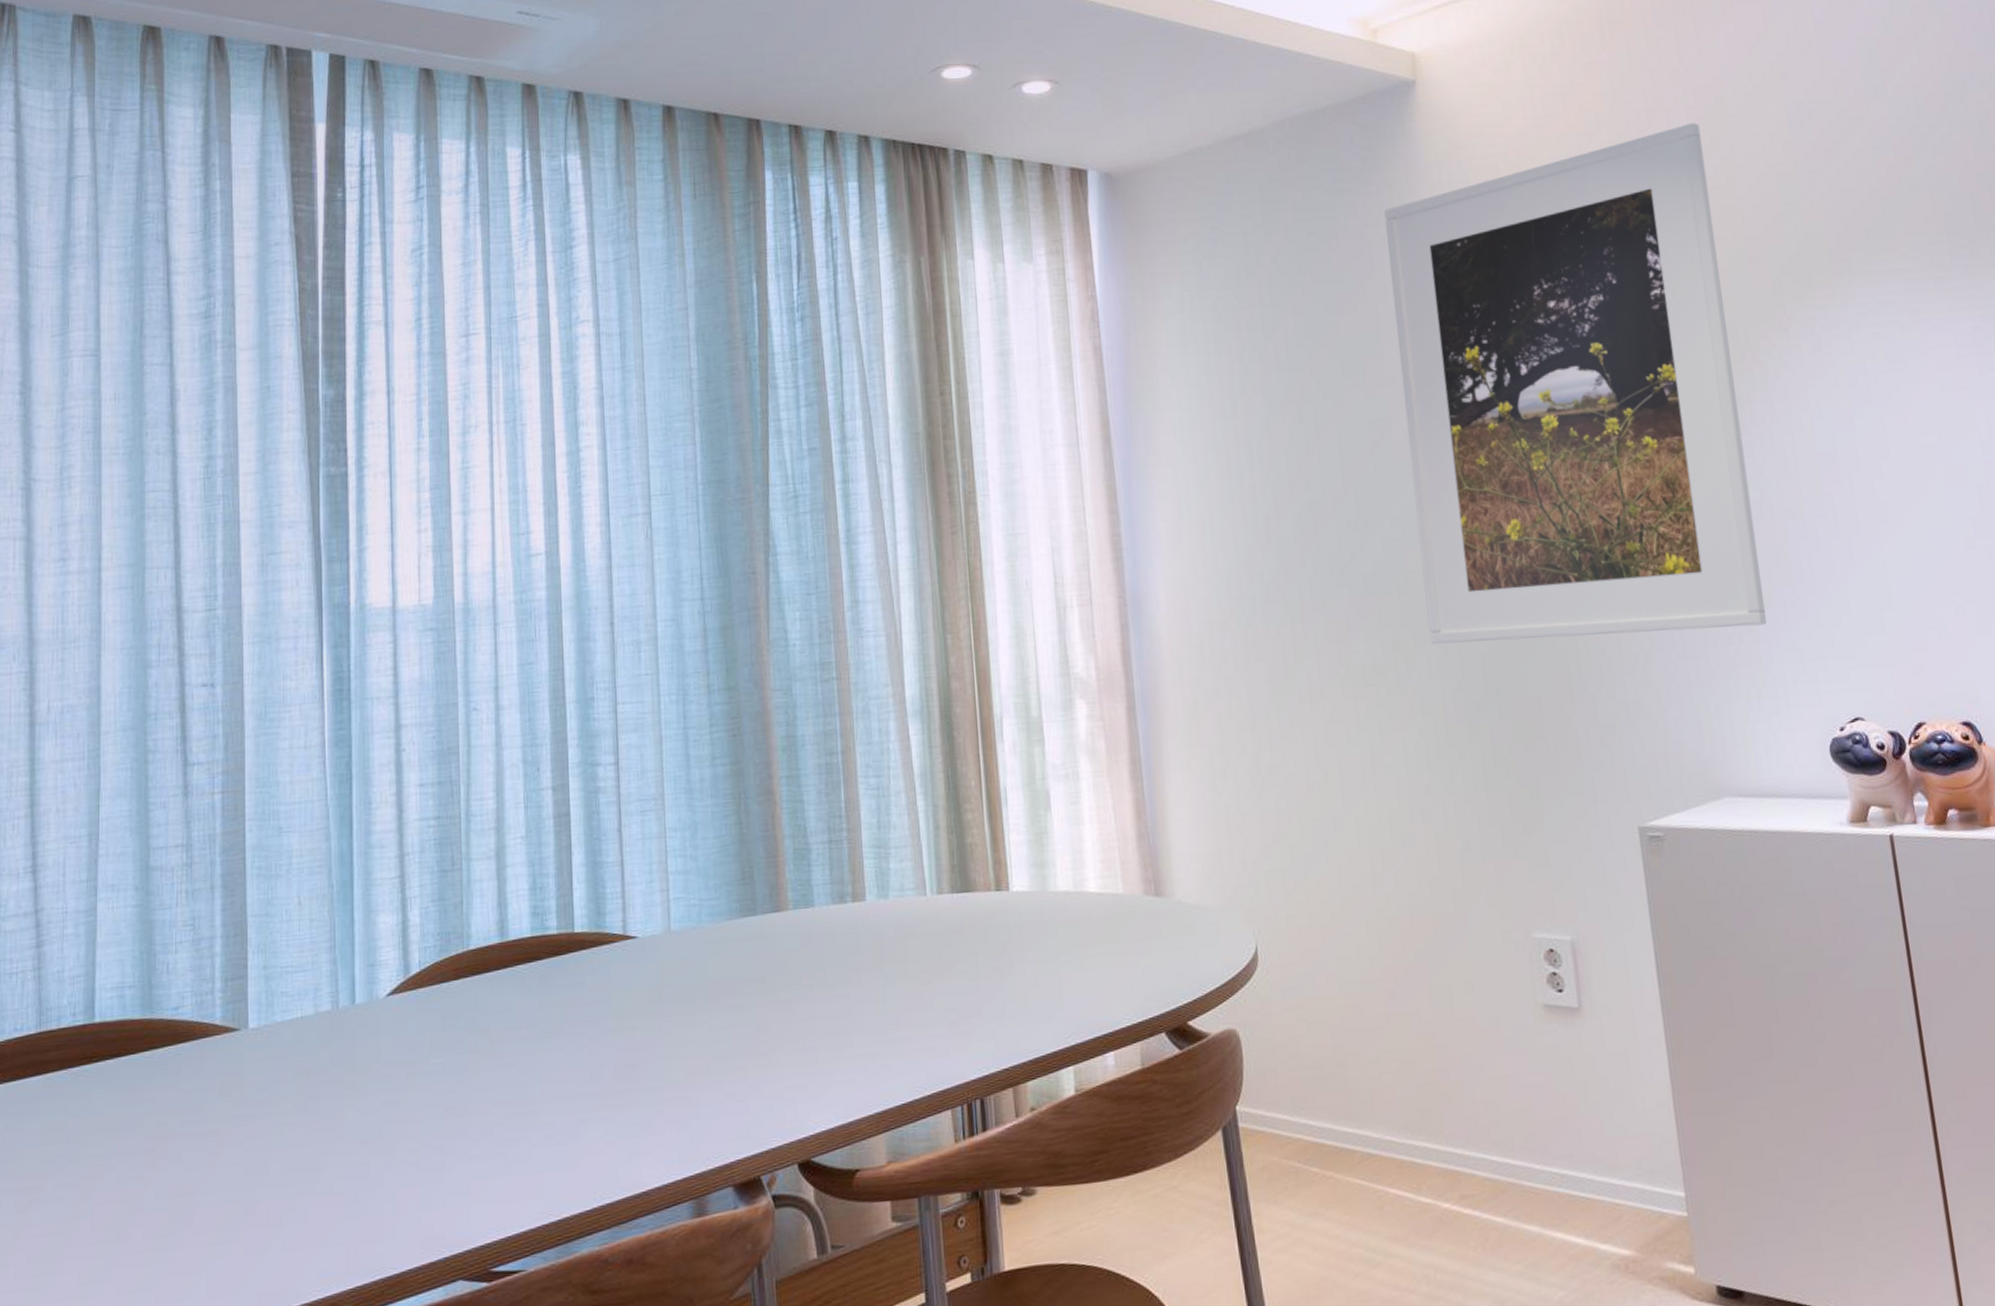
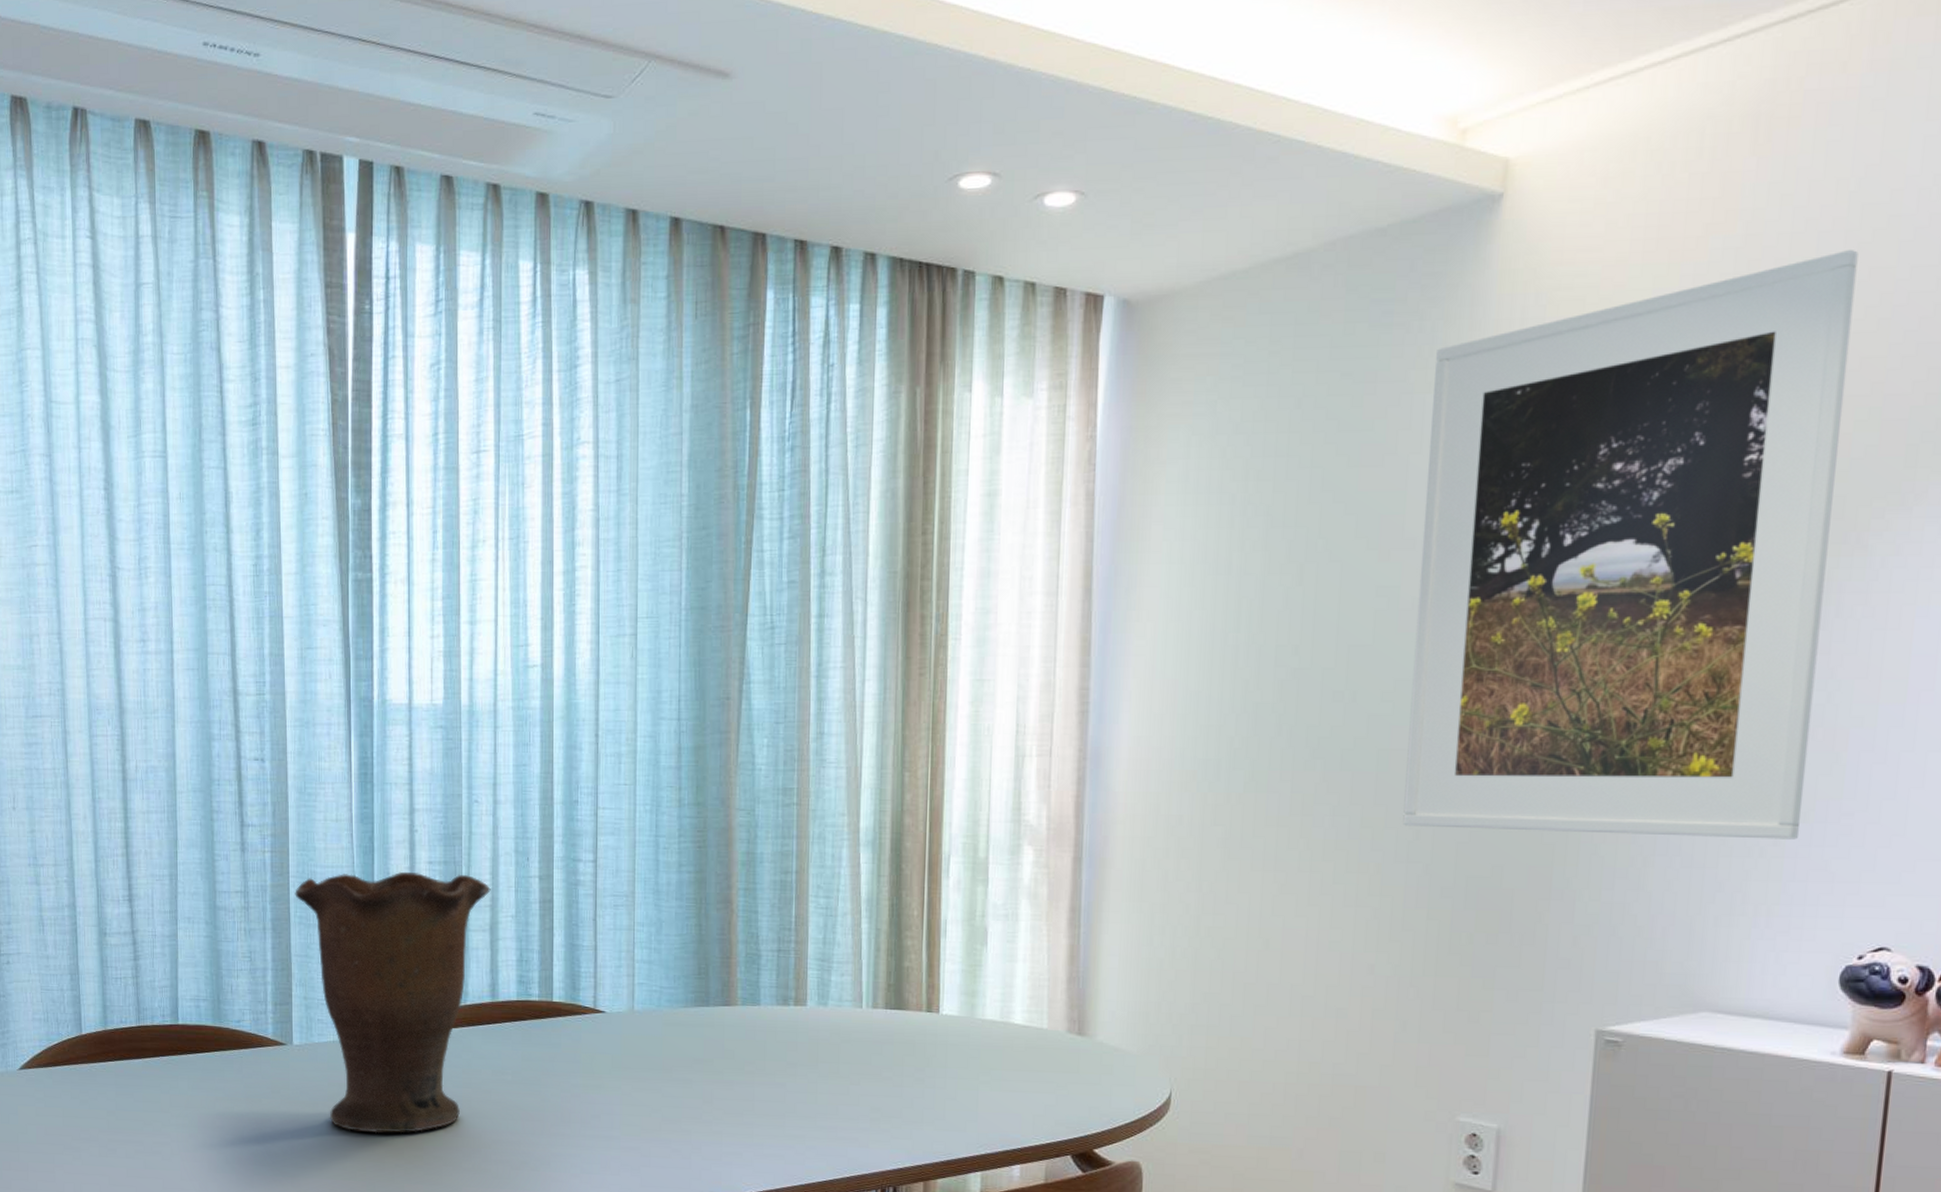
vase: none [252,794,495,1130] -> present [295,871,491,1134]

